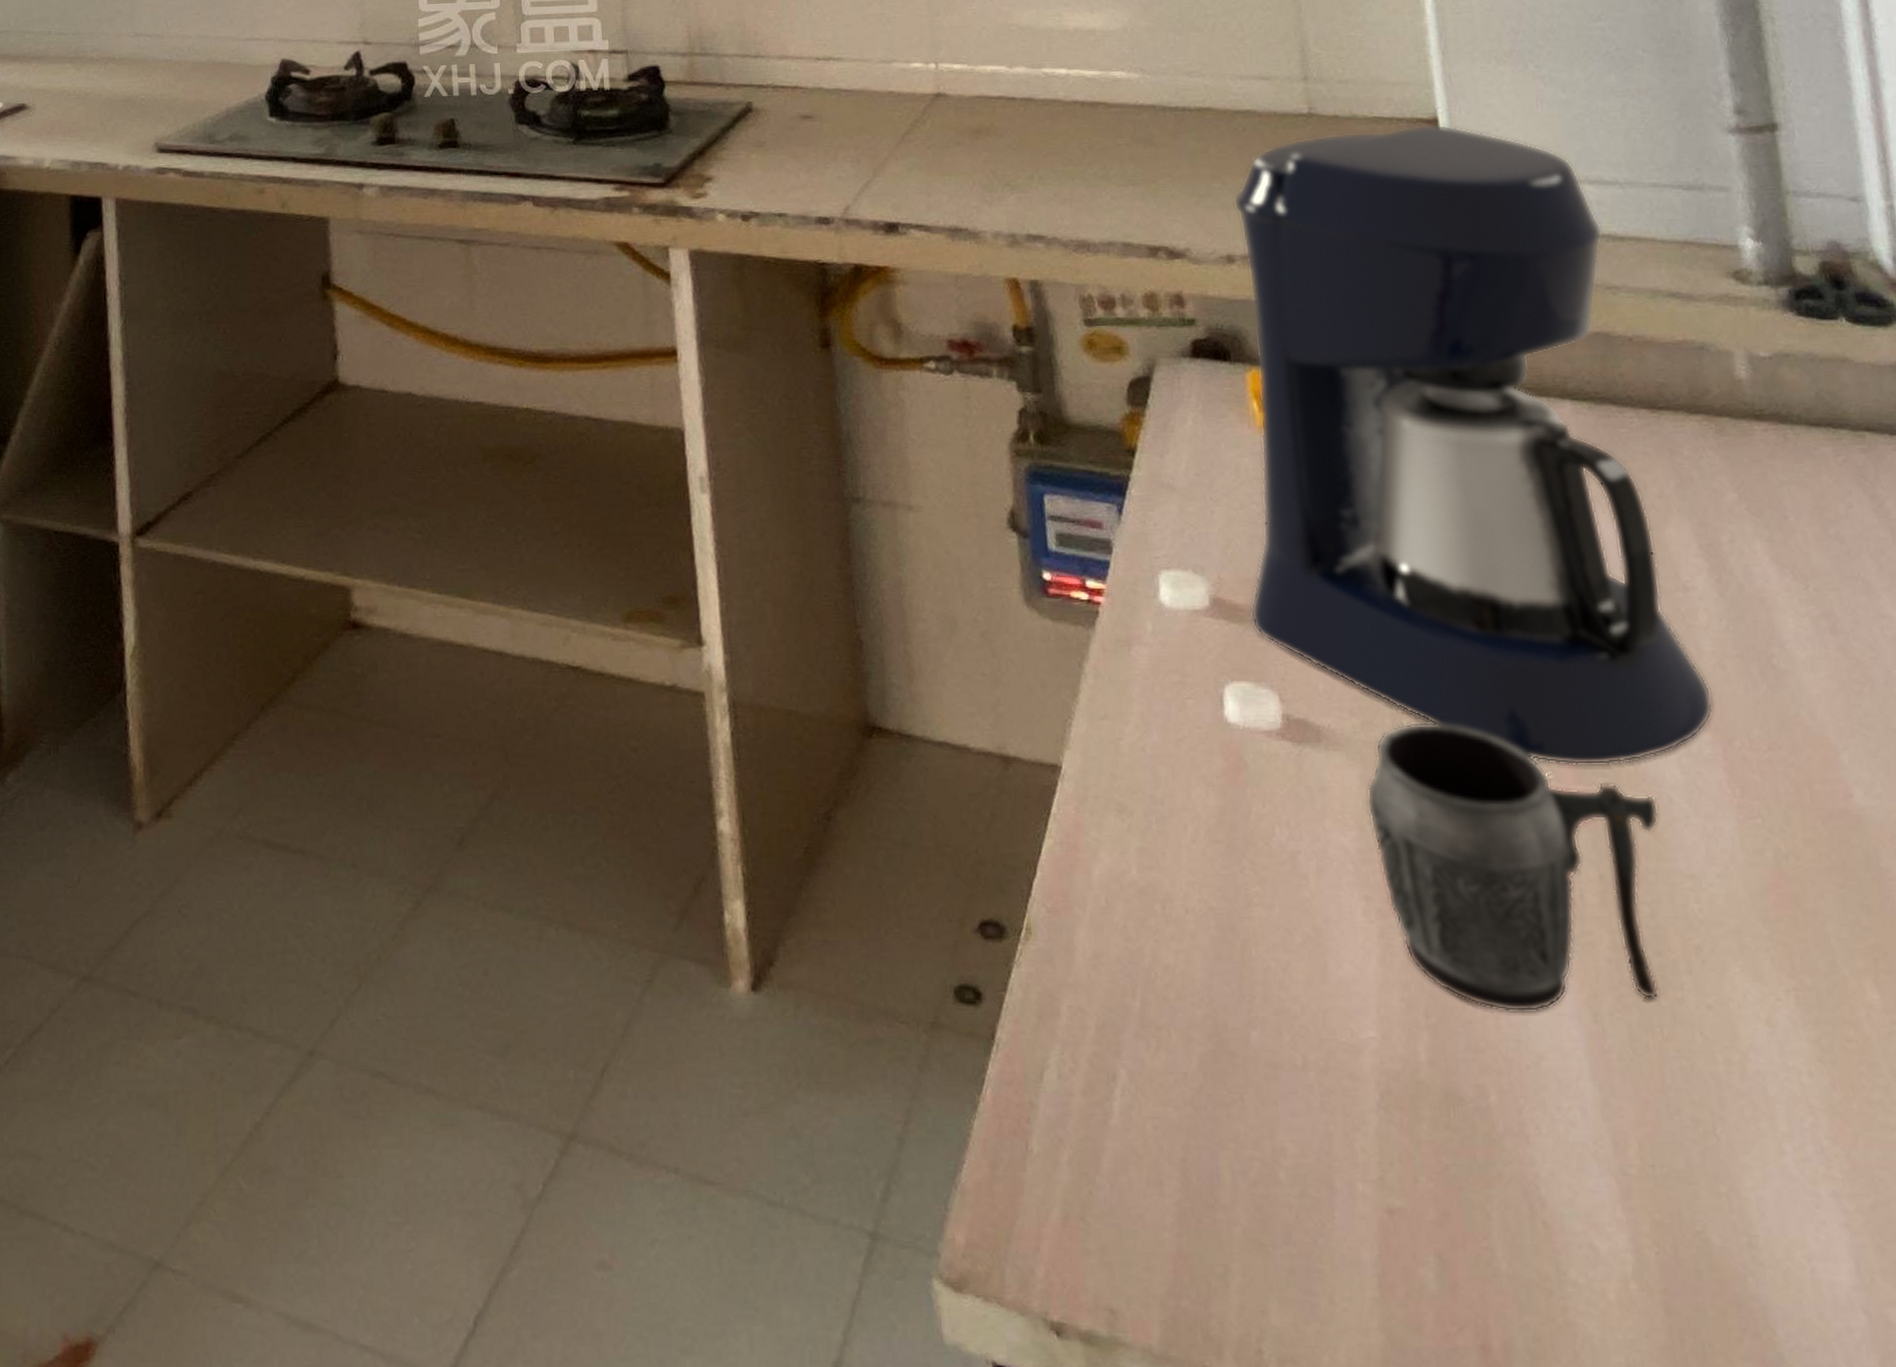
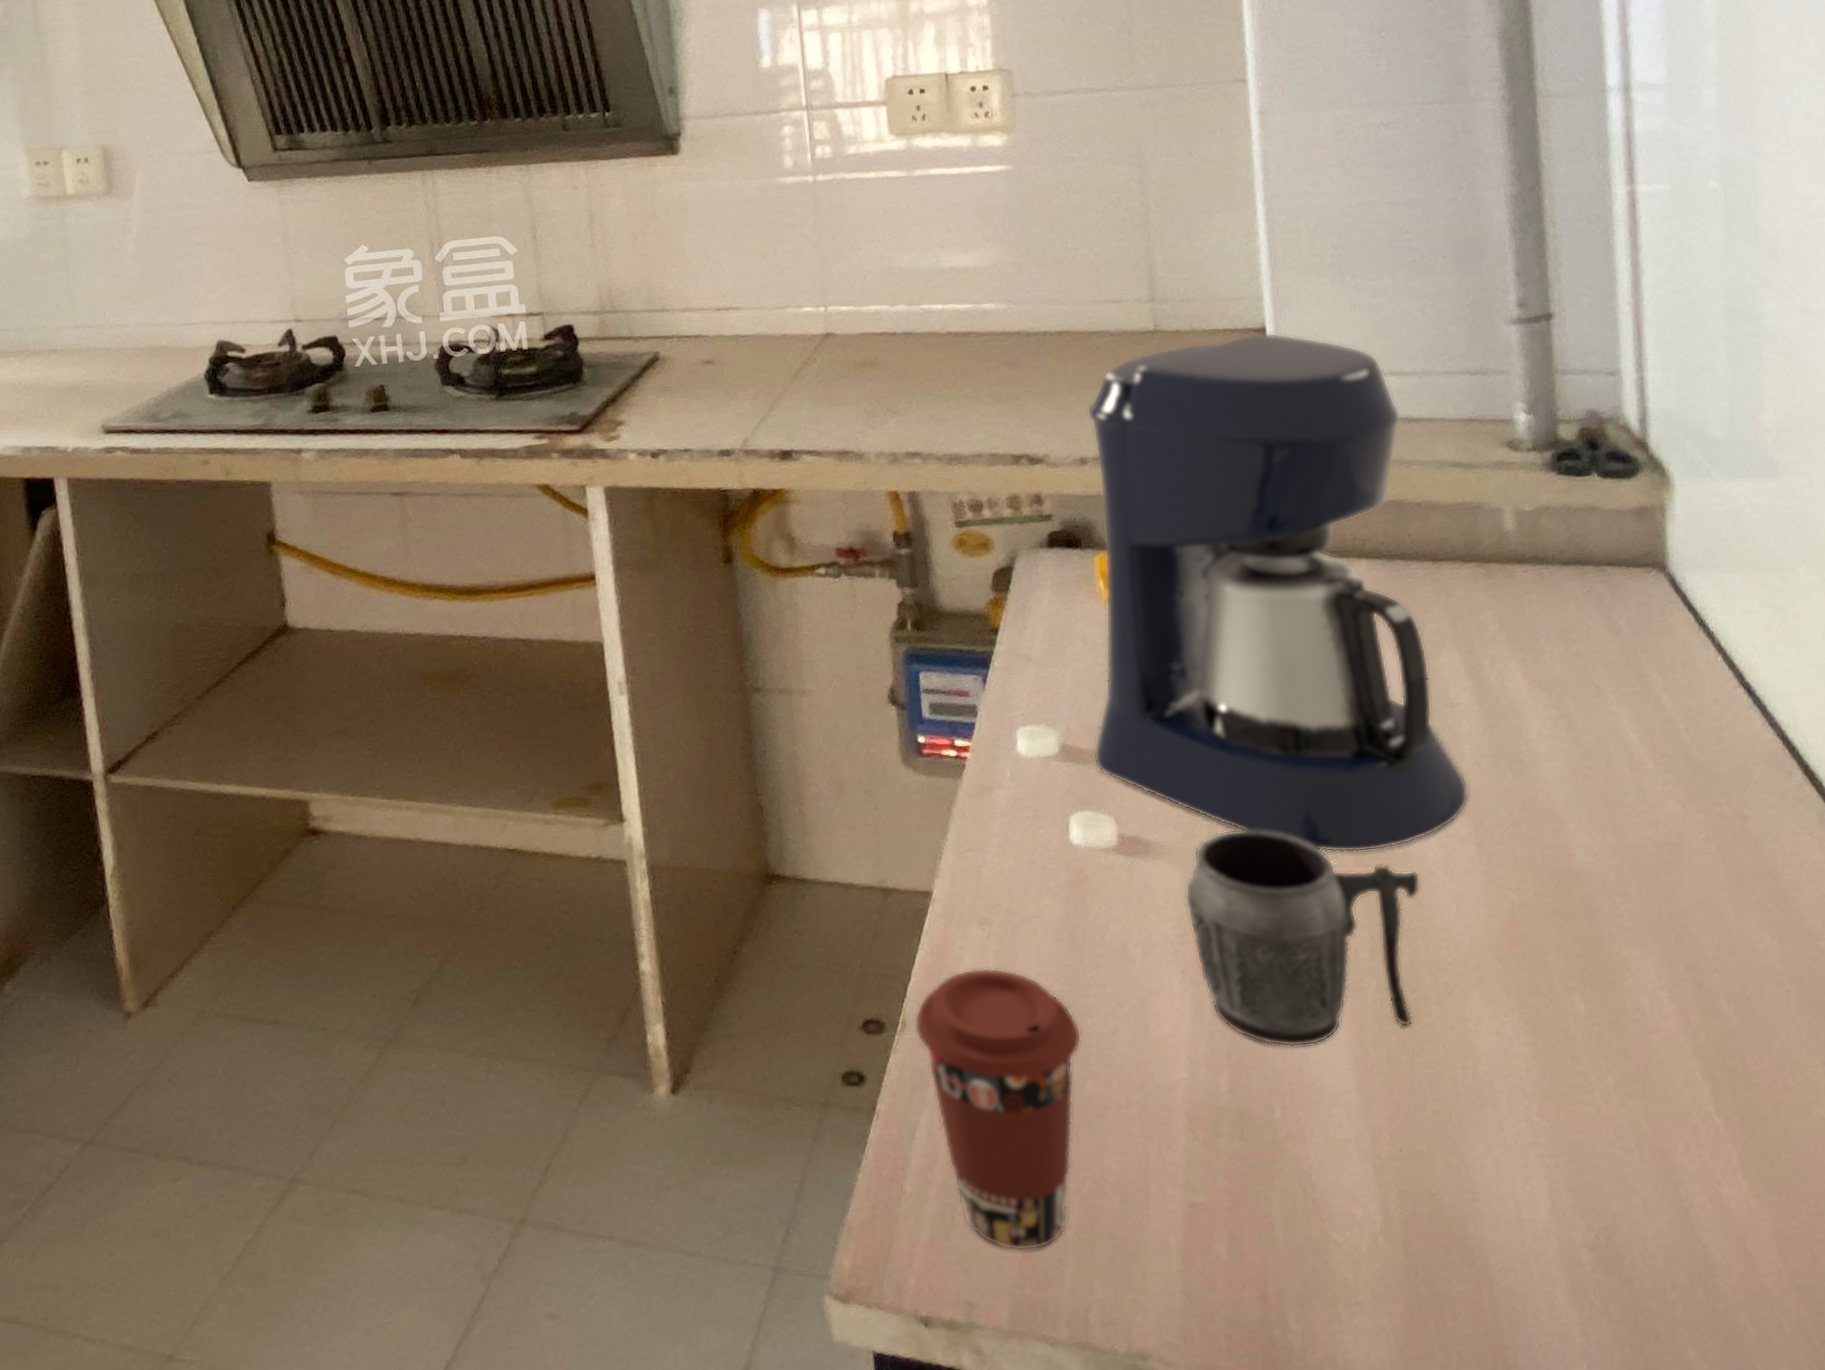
coffee cup: none [1040,868,1245,1248] -> present [914,967,1082,1251]

